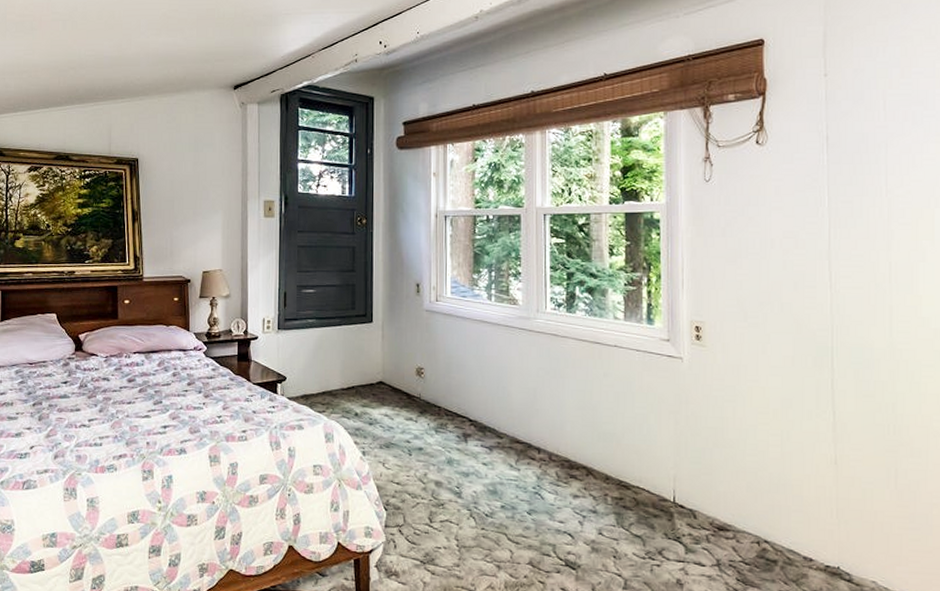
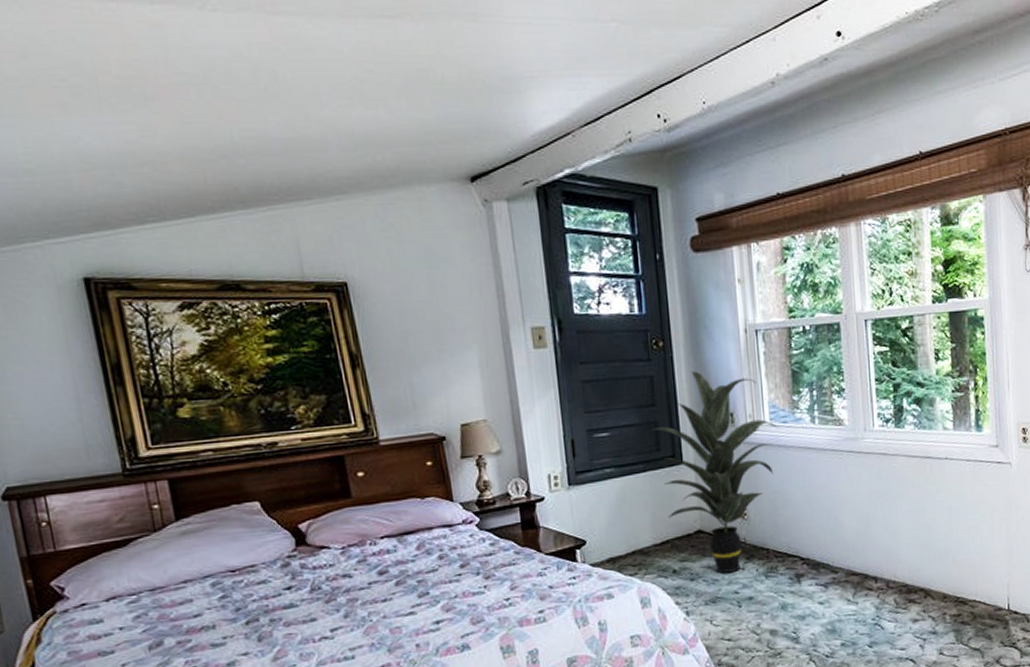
indoor plant: none [347,246,458,423] -> present [649,371,778,573]

